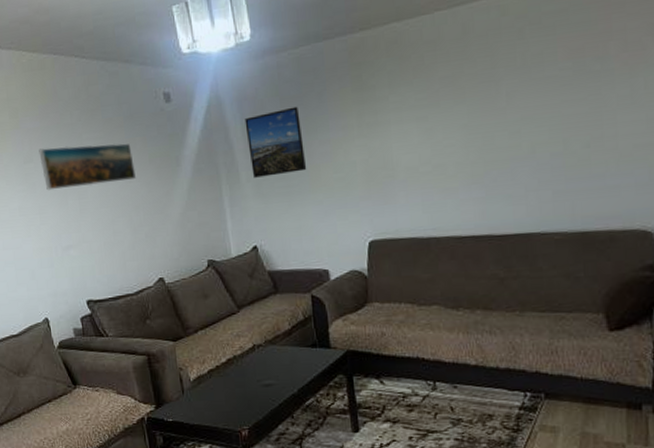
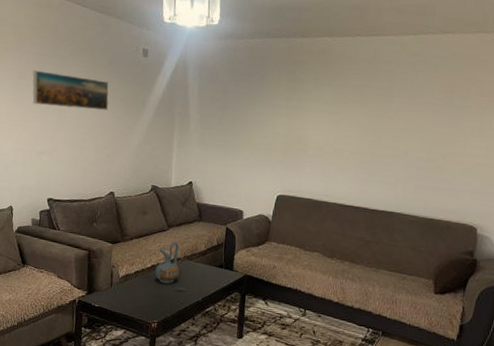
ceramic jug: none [232,325,264,380] -> present [155,242,180,284]
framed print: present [244,106,307,178] -> none [199,82,244,132]

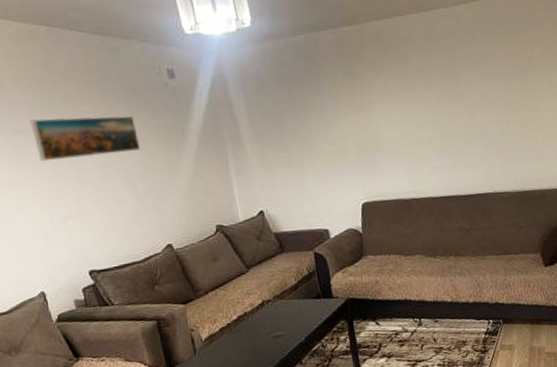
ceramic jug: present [155,242,180,284] -> none [242,283,273,334]

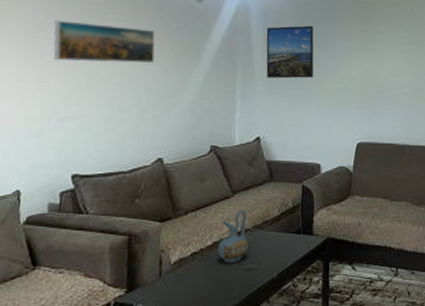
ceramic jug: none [242,283,273,334] -> present [218,210,249,263]
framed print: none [248,87,307,149] -> present [266,25,314,79]

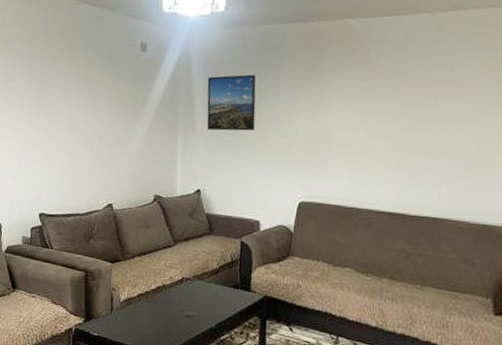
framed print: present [53,20,155,63] -> none [21,72,105,113]
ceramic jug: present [218,210,249,263] -> none [161,259,189,308]

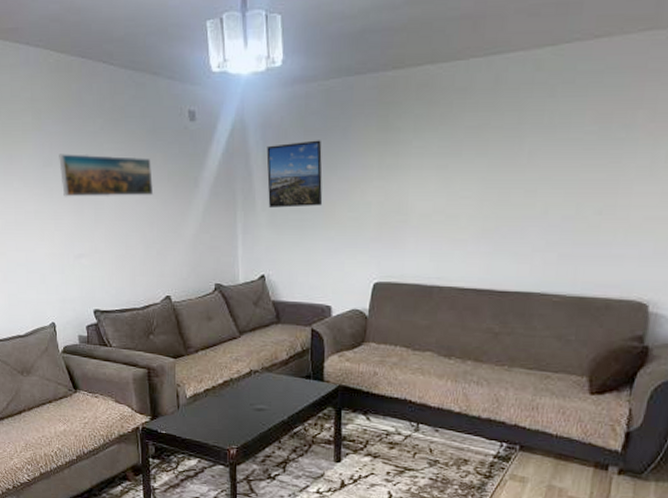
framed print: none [21,72,105,113] -> present [59,154,154,197]

